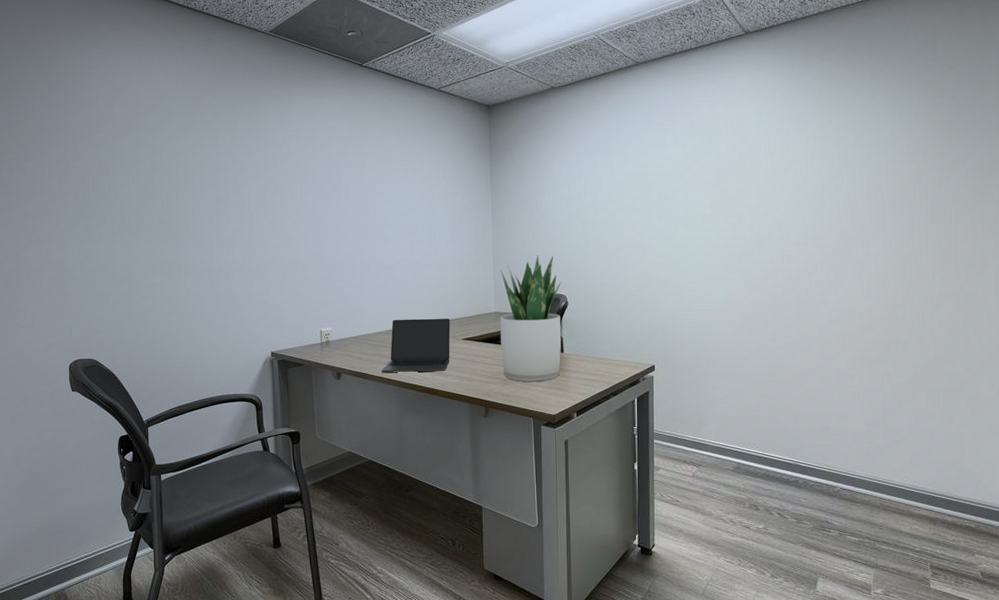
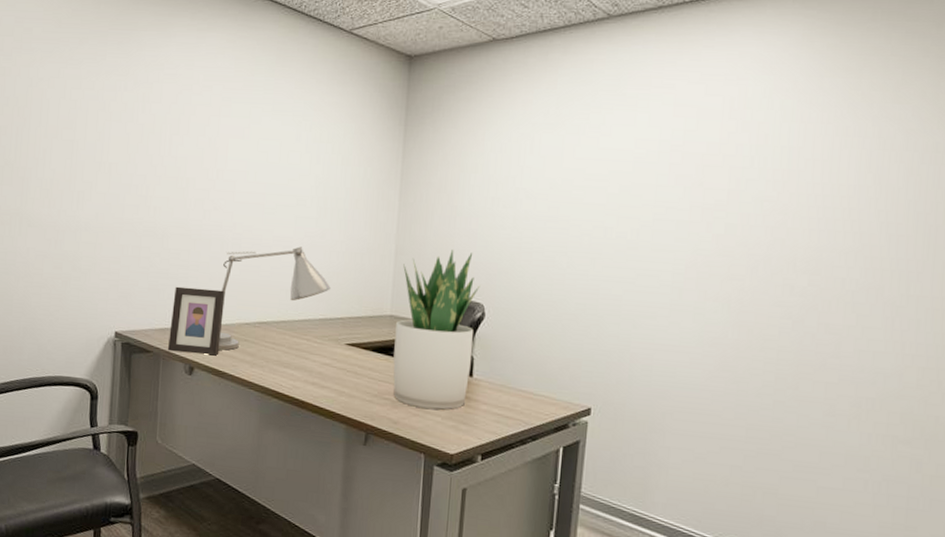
picture frame: none [317,308,361,362] -> present [168,286,225,356]
desk lamp: none [356,265,445,356] -> present [218,246,331,351]
laptop: present [381,318,451,373] -> none [242,309,334,382]

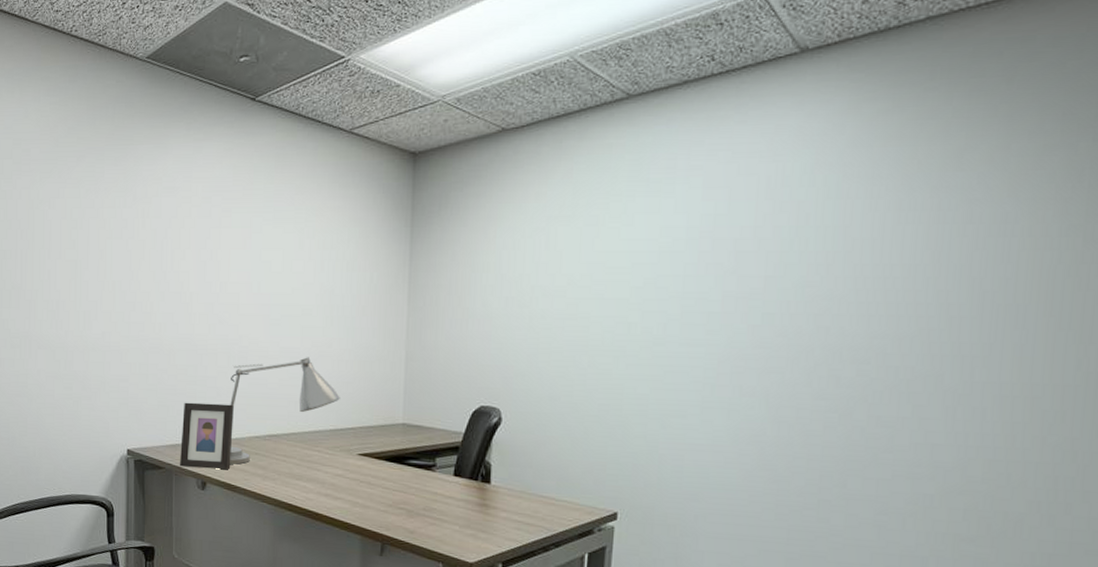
planter: present [393,250,481,411] -> none [407,354,496,519]

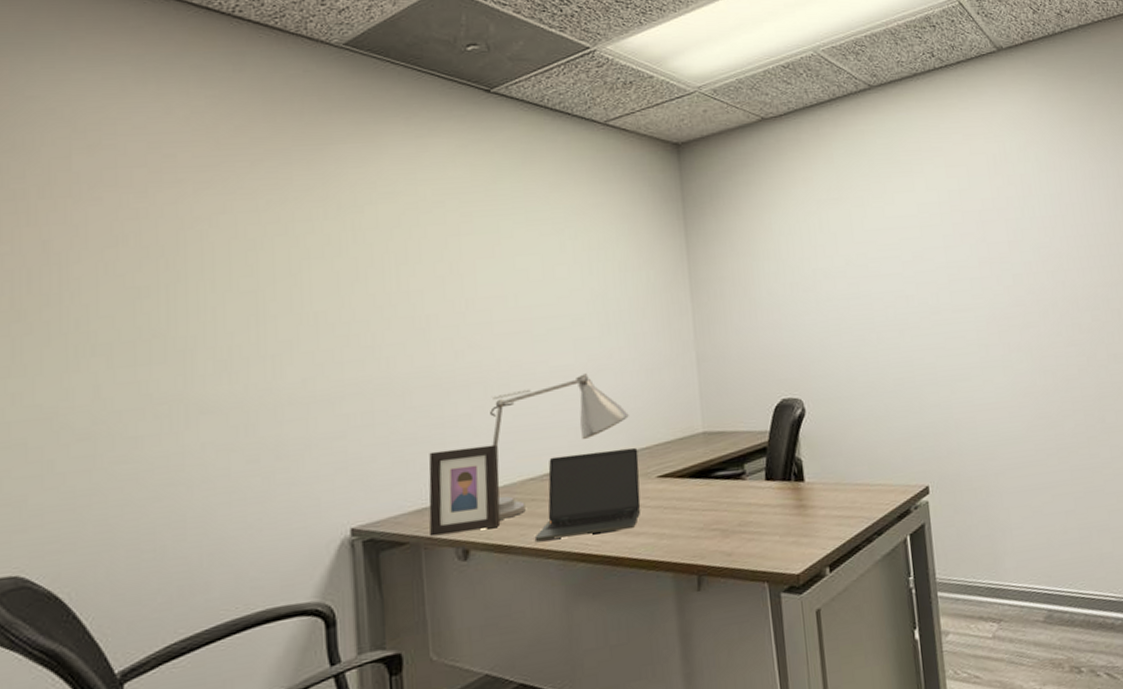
laptop: none [254,422,344,493] -> present [534,447,641,541]

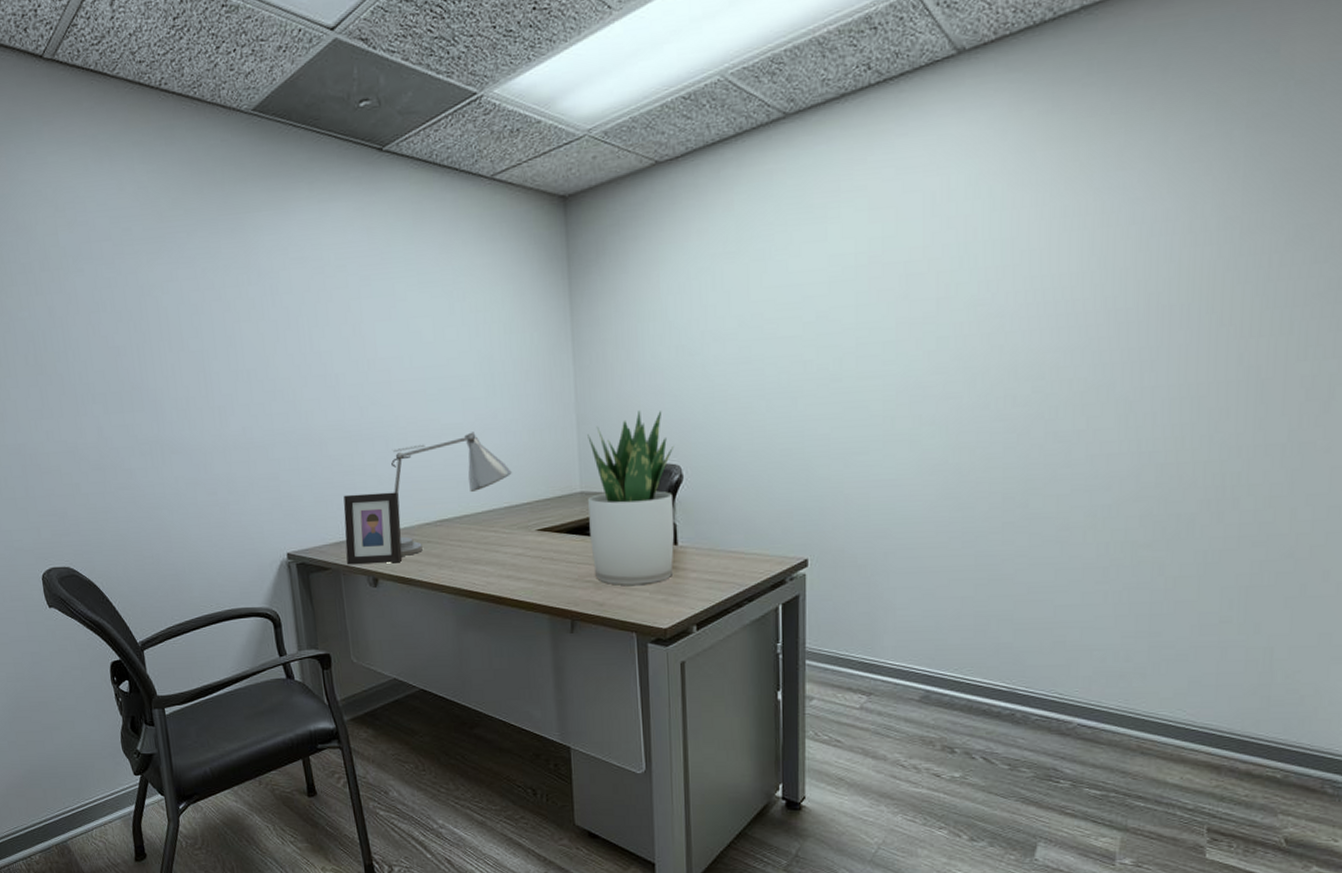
laptop: present [534,447,641,541] -> none [430,502,522,577]
planter: none [708,346,802,531] -> present [587,411,675,586]

